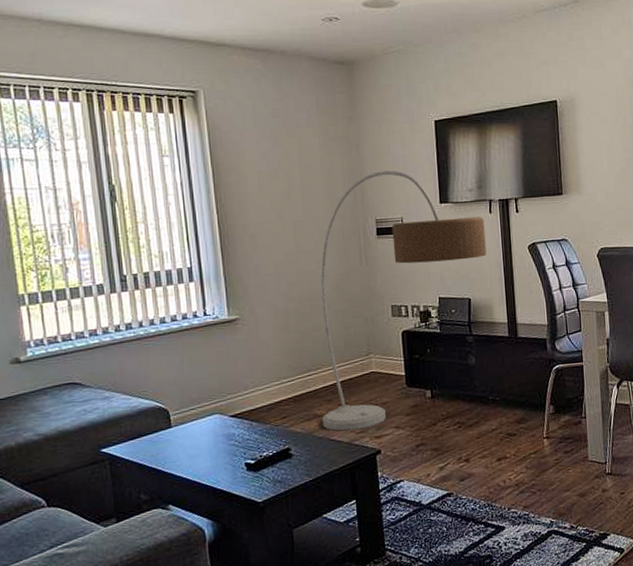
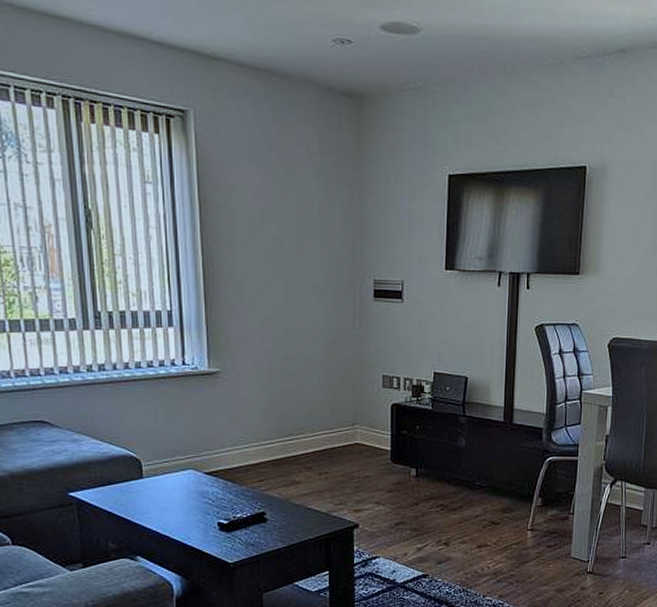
floor lamp: present [321,170,487,431] -> none [300,226,491,501]

